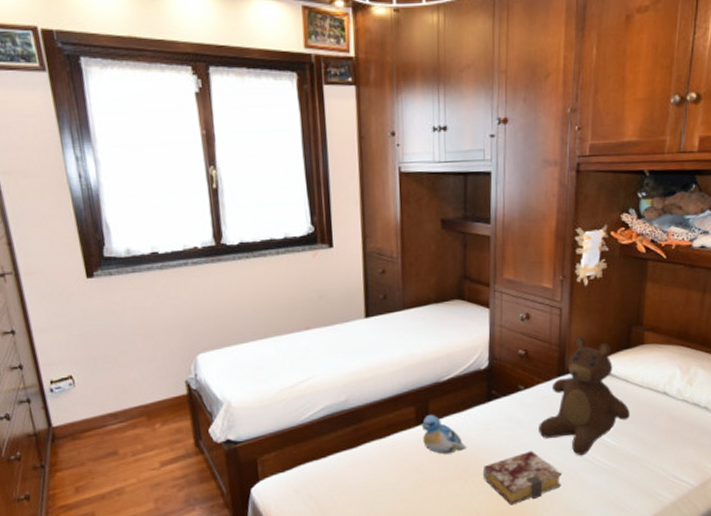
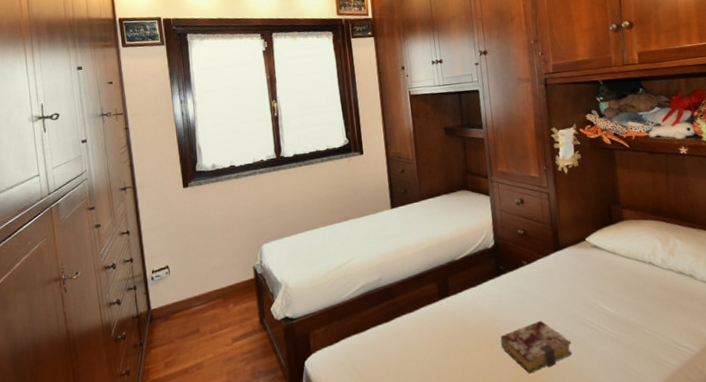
plush toy: present [421,414,467,455] -> none [443,289,485,326]
teddy bear: present [539,335,630,456] -> none [544,215,623,324]

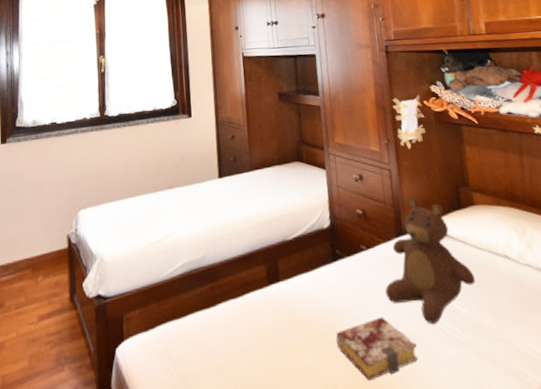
teddy bear: none [544,215,623,324] -> present [385,196,475,325]

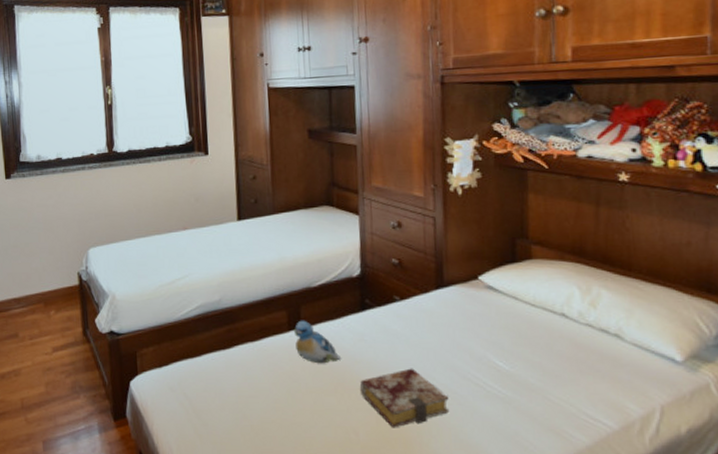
plush toy: none [272,273,318,318] -> present [293,320,342,364]
teddy bear: present [385,196,475,325] -> none [418,246,523,379]

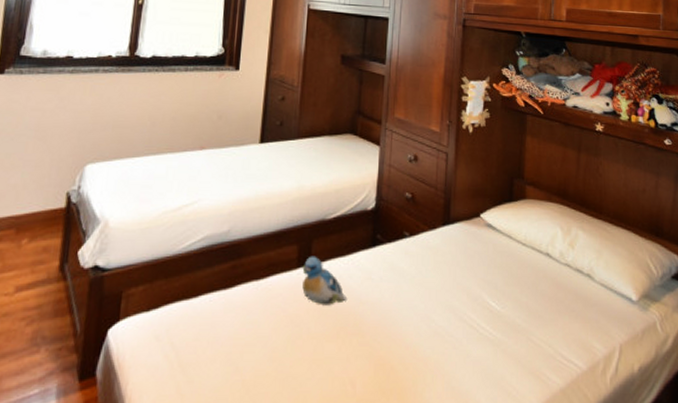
book: present [359,368,450,428] -> none [361,309,445,377]

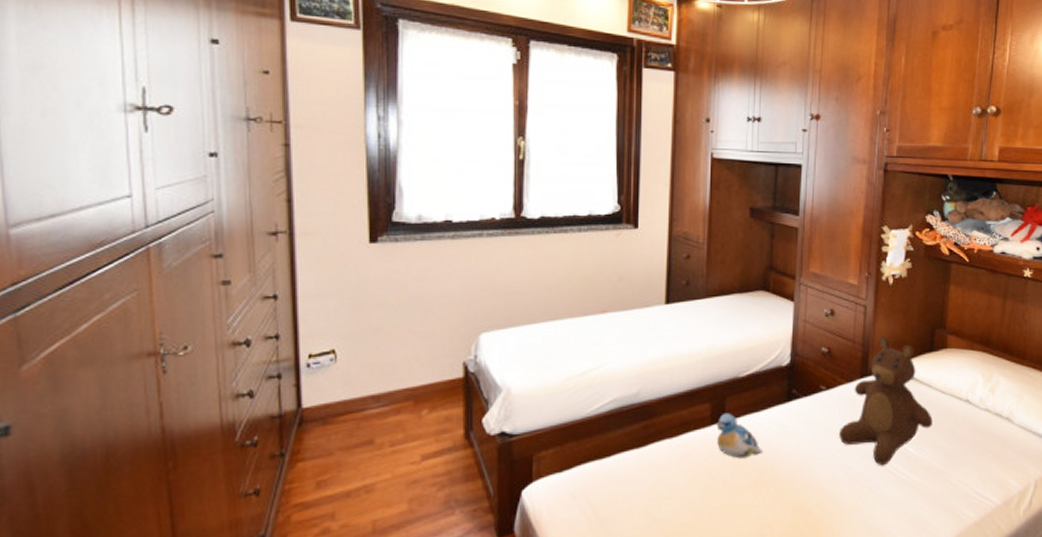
teddy bear: none [422,183,514,321] -> present [839,335,933,466]

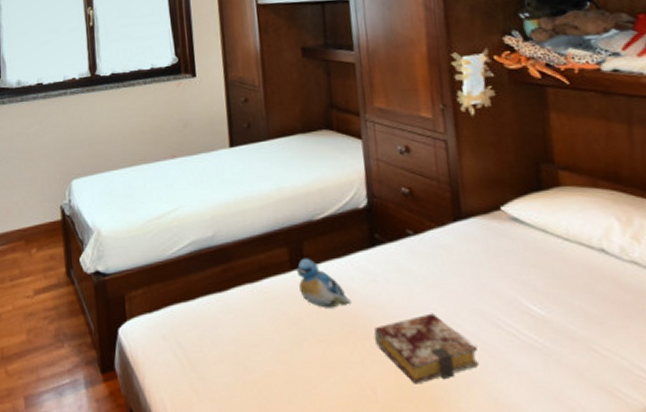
book: none [778,458,862,520] -> present [373,313,480,384]
teddy bear: present [839,335,933,466] -> none [437,172,559,326]

